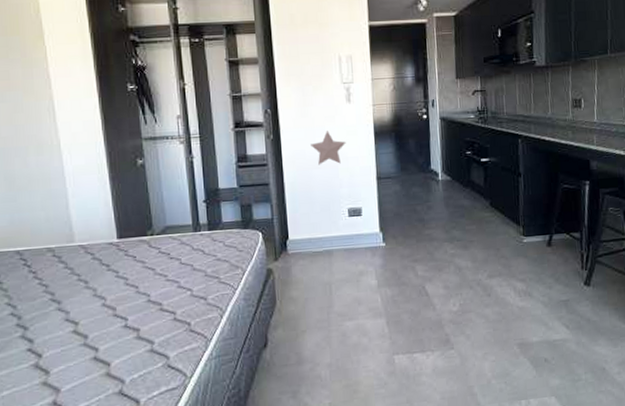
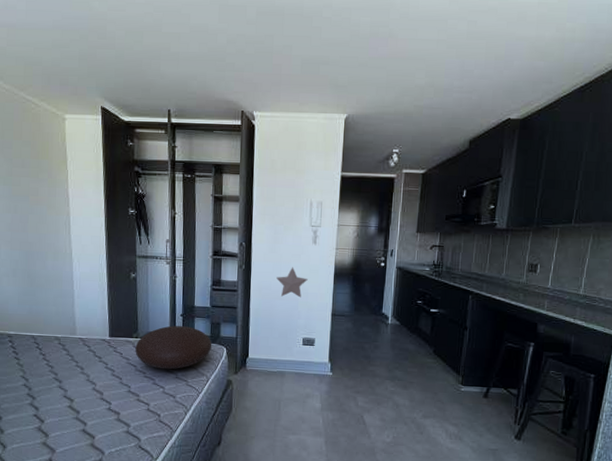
cushion: none [151,213,245,268] -> present [135,325,212,370]

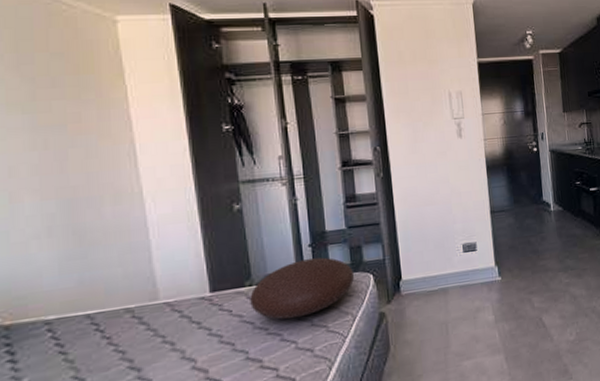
decorative star: present [276,267,308,298] -> none [422,166,459,202]

